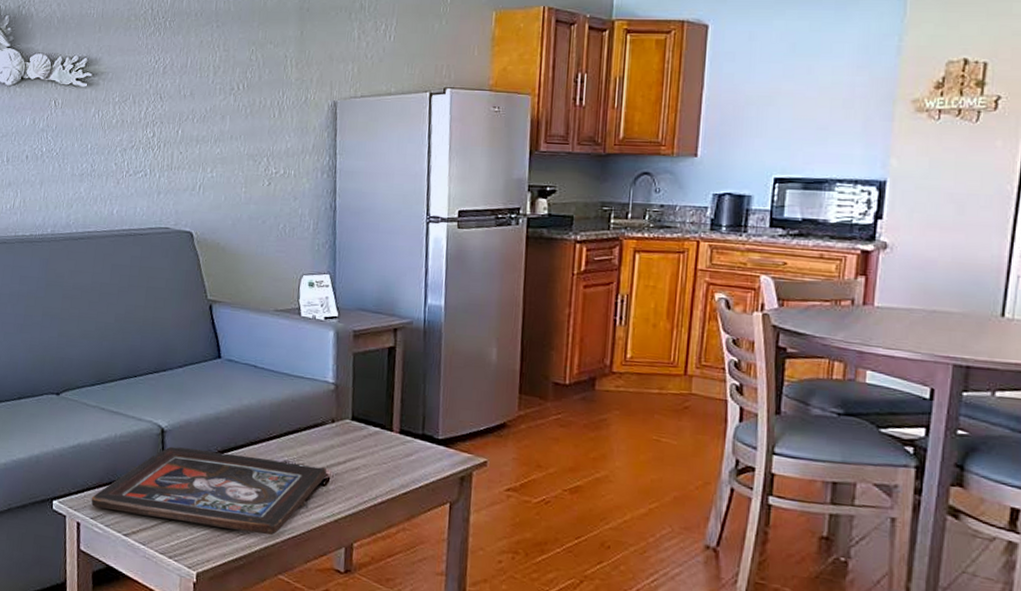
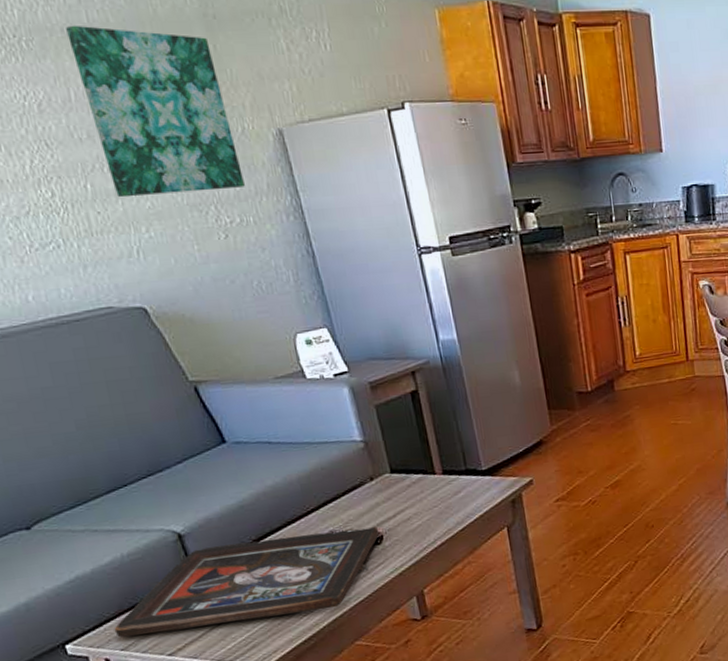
wall art: none [197,11,298,146] -> present [66,25,245,198]

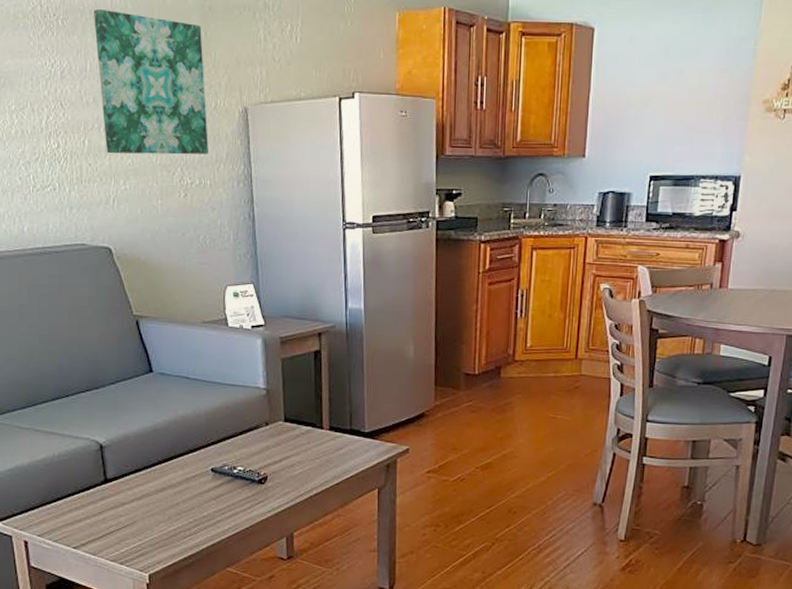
religious icon: present [114,527,380,638] -> none [36,461,265,534]

